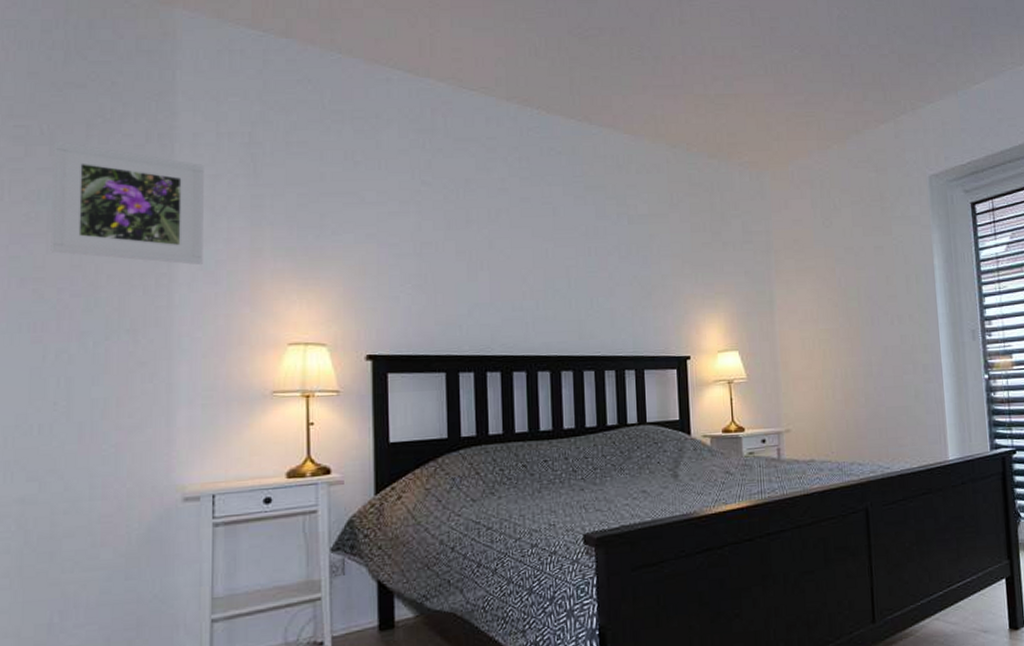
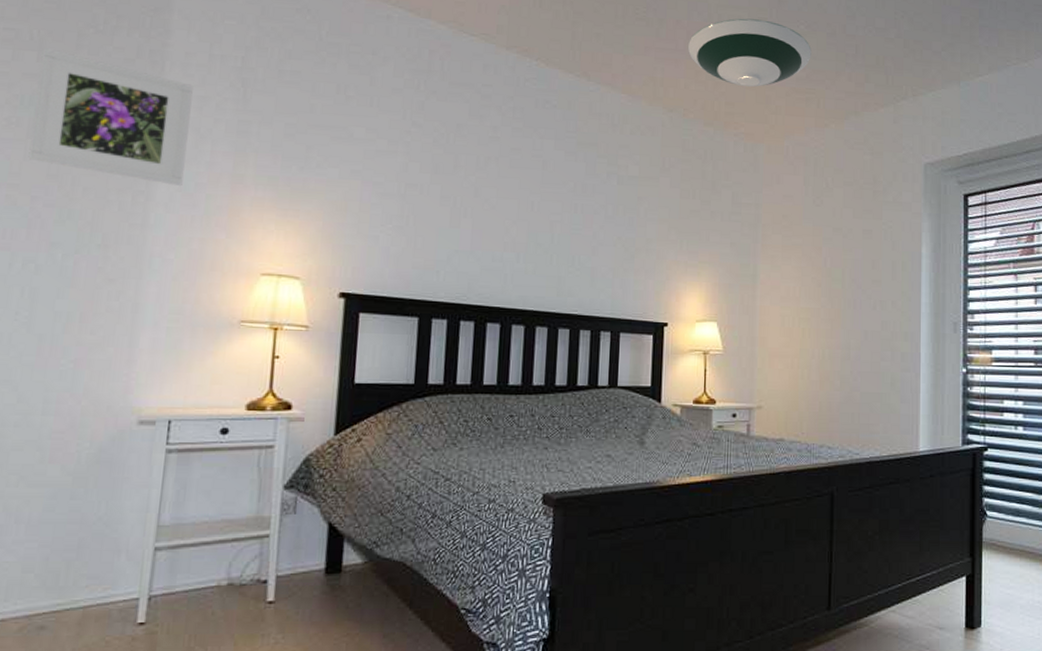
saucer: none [684,48,808,115] -> present [687,18,811,87]

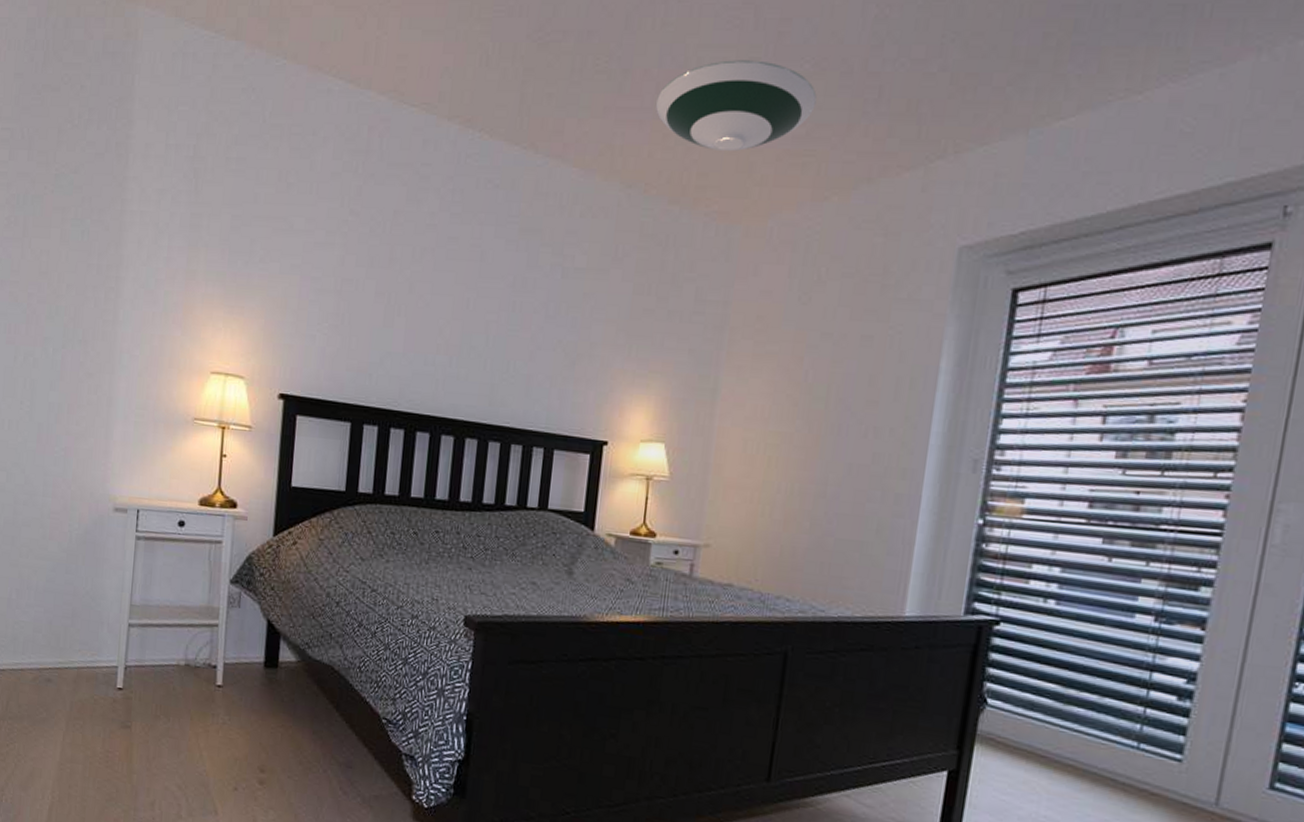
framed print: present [28,48,193,187] -> none [24,146,153,283]

